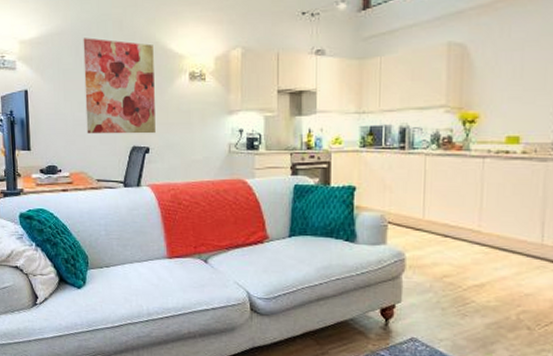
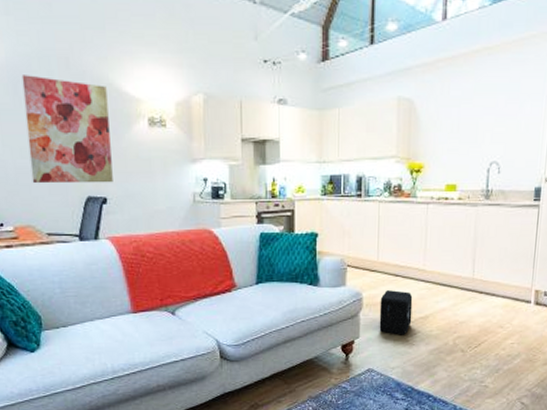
air purifier: none [424,252,466,304] -> present [379,290,413,335]

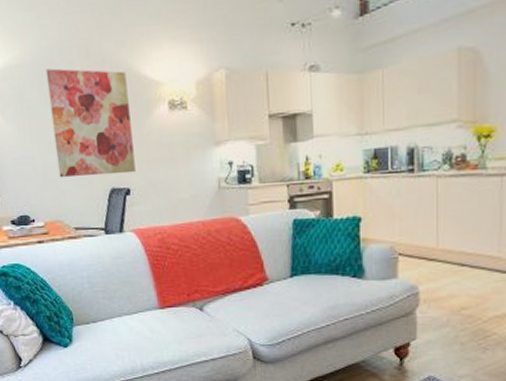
air purifier: present [379,290,413,335] -> none [441,283,485,337]

